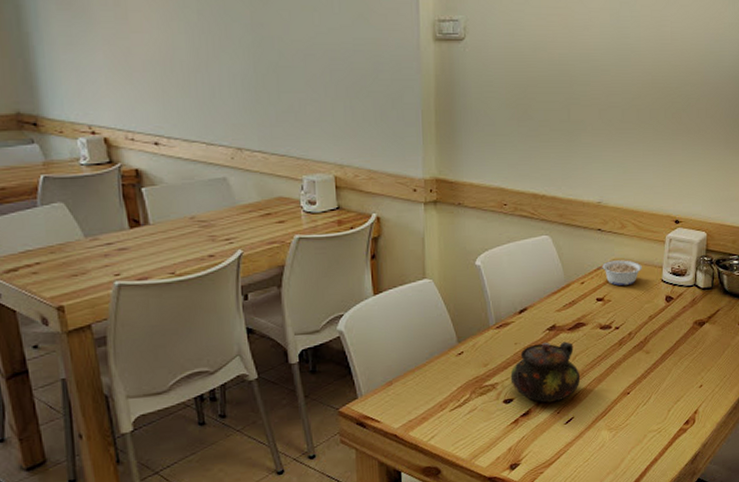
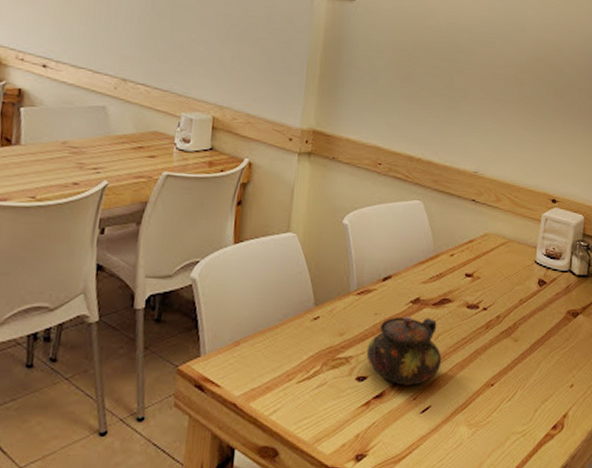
legume: present [597,260,642,286] -> none [468,234,515,263]

